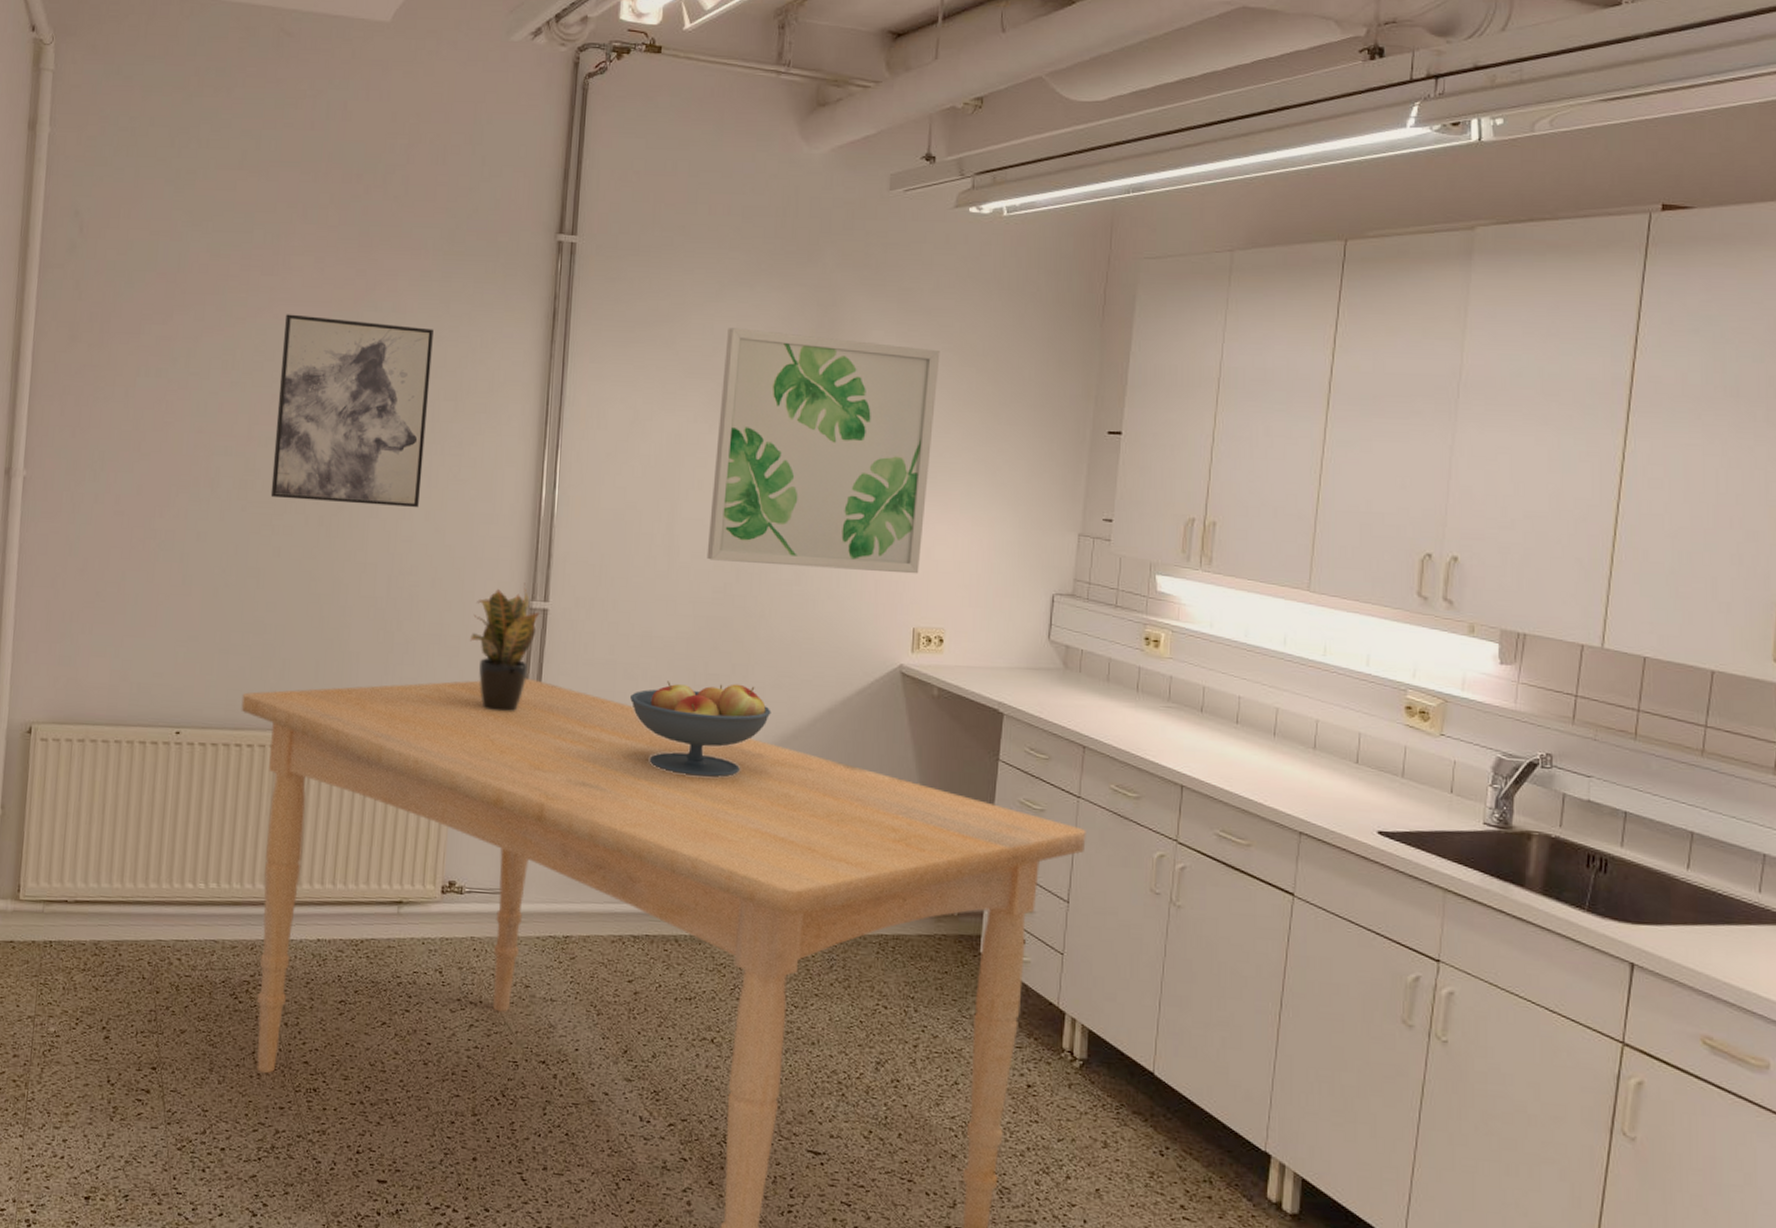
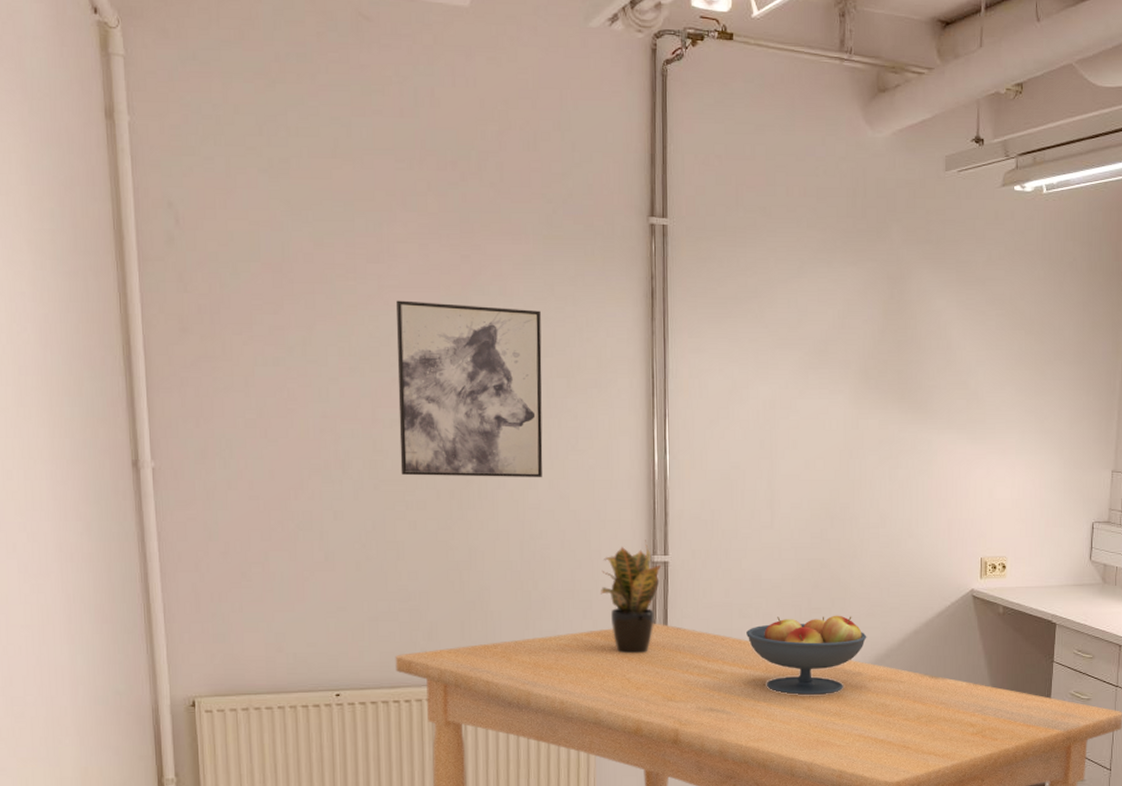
wall art: present [706,328,940,574] -> none [804,301,994,512]

